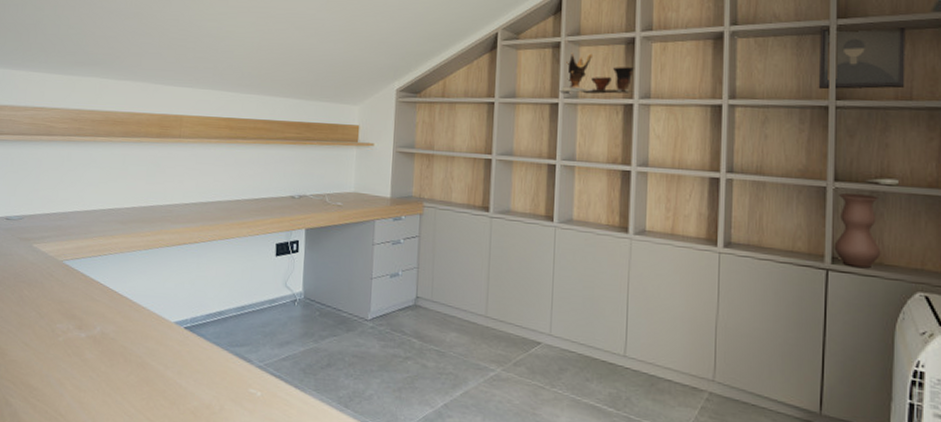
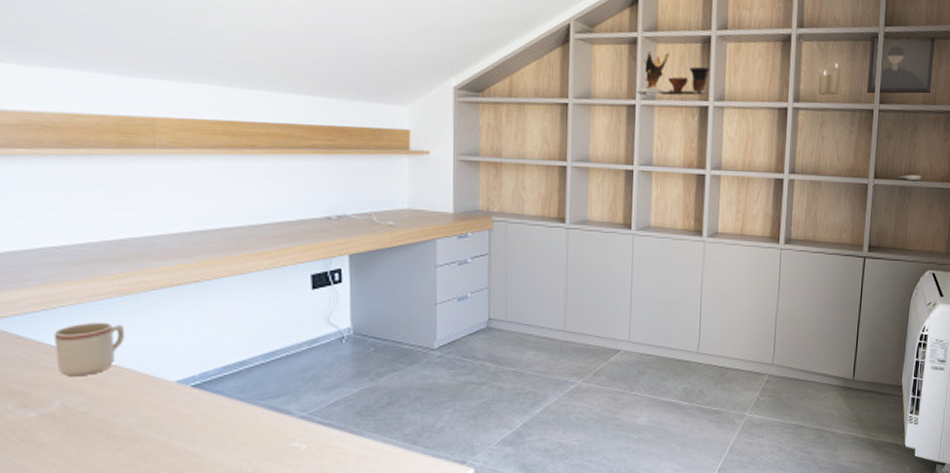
mug: none [102,268,147,310] -> present [55,322,125,377]
candle: none [757,59,785,92] -> present [817,64,842,96]
vase: present [834,192,881,269] -> none [870,188,906,254]

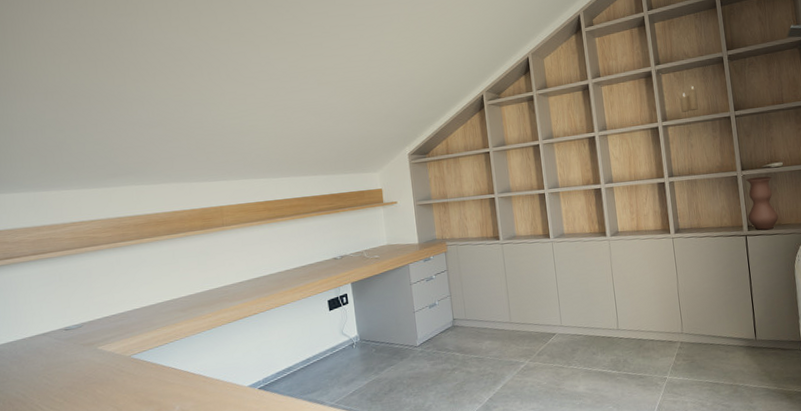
mug: present [55,322,125,377] -> none [173,348,215,388]
pottery: present [638,50,711,96] -> none [539,101,592,136]
picture frame: present [866,33,935,94] -> none [717,51,778,105]
vase: none [870,188,906,254] -> present [746,176,779,231]

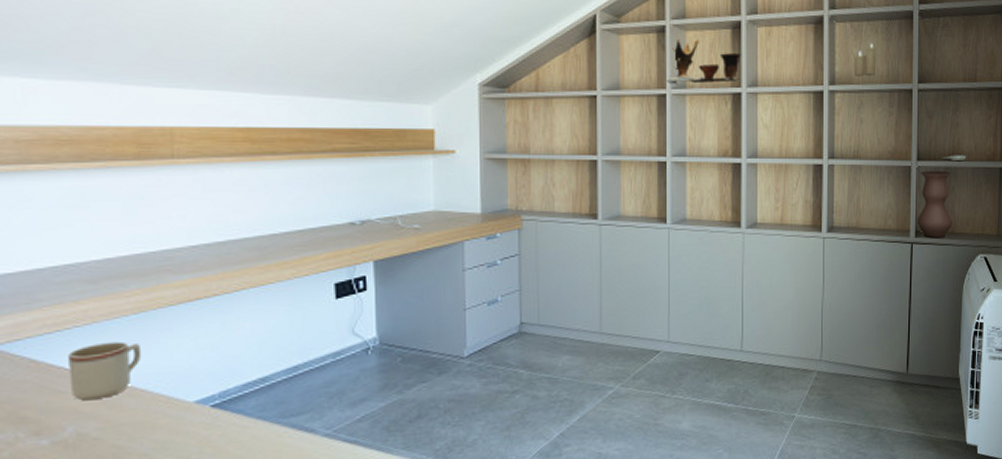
mug: none [173,348,215,388] -> present [69,341,142,401]
pottery: none [539,101,592,136] -> present [668,38,742,84]

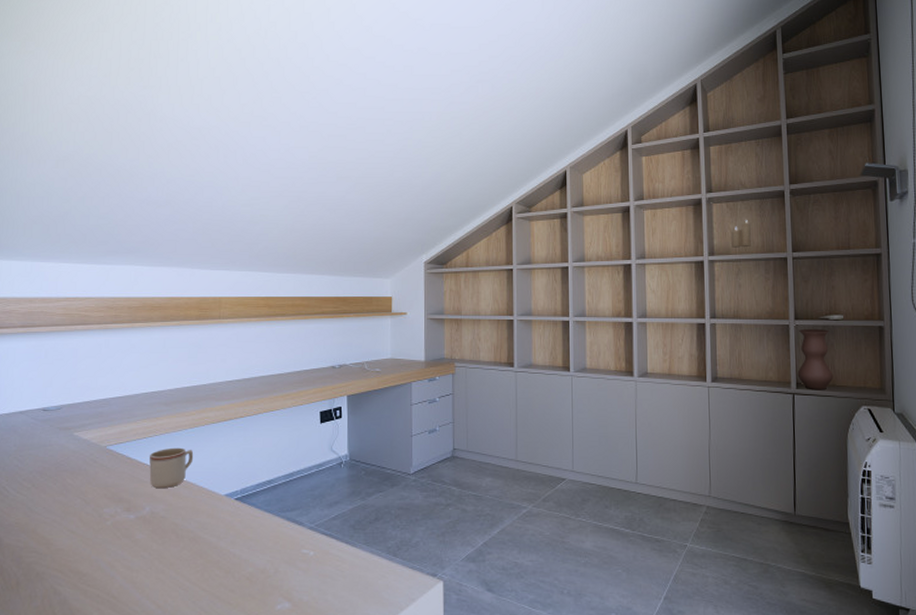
pottery: present [668,38,742,84] -> none [570,222,631,258]

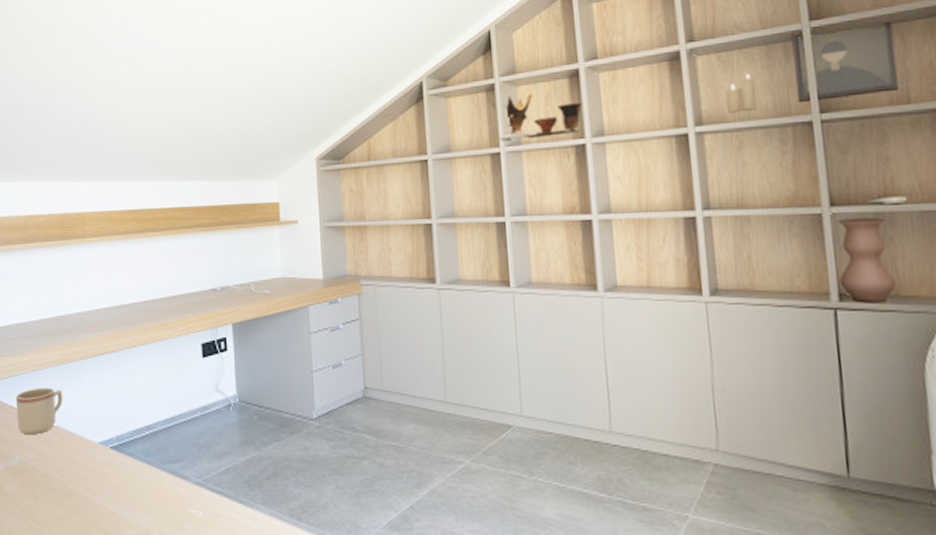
pottery: none [570,222,631,258] -> present [501,92,583,141]
picture frame: none [777,190,844,244] -> present [791,22,900,104]

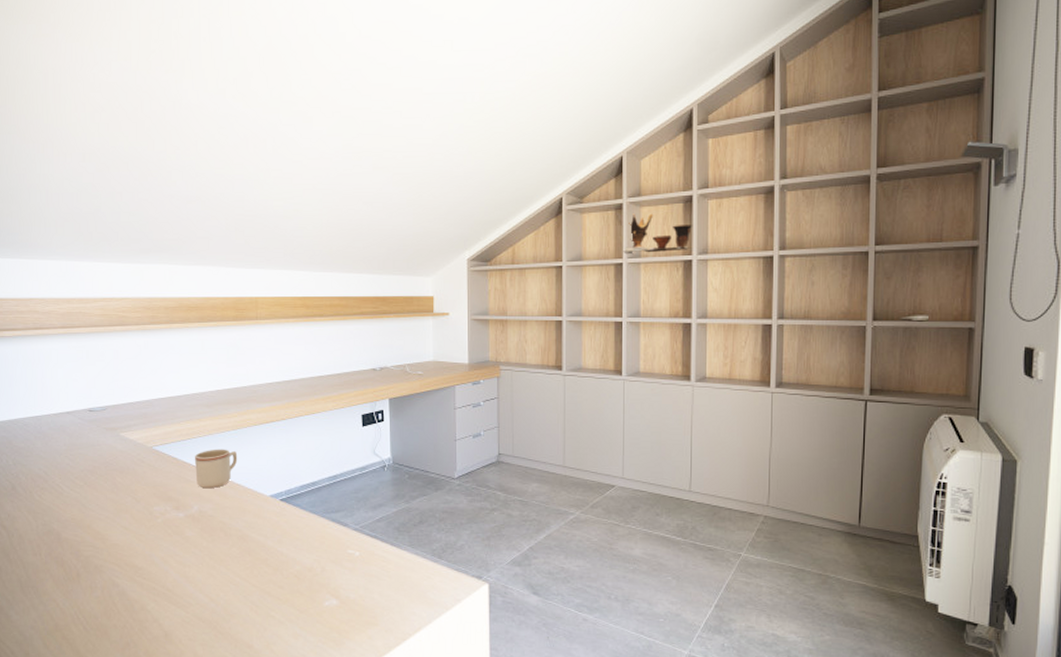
candle: present [725,74,758,113] -> none [804,210,830,241]
picture frame: present [791,22,900,104] -> none [859,174,938,236]
vase: present [838,217,897,304] -> none [872,330,913,397]

